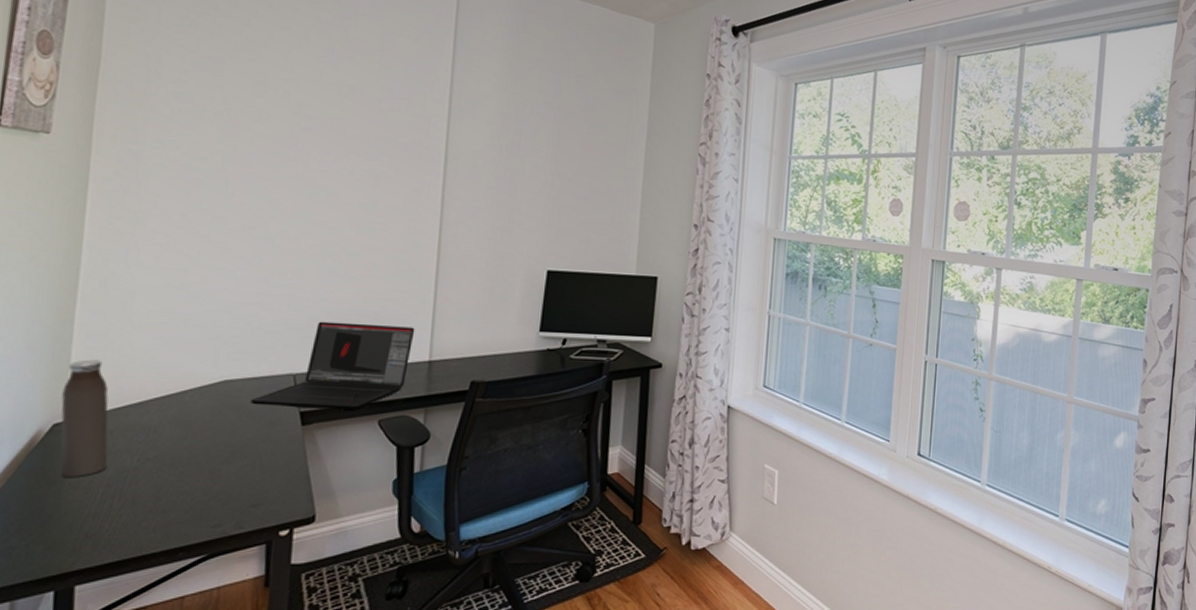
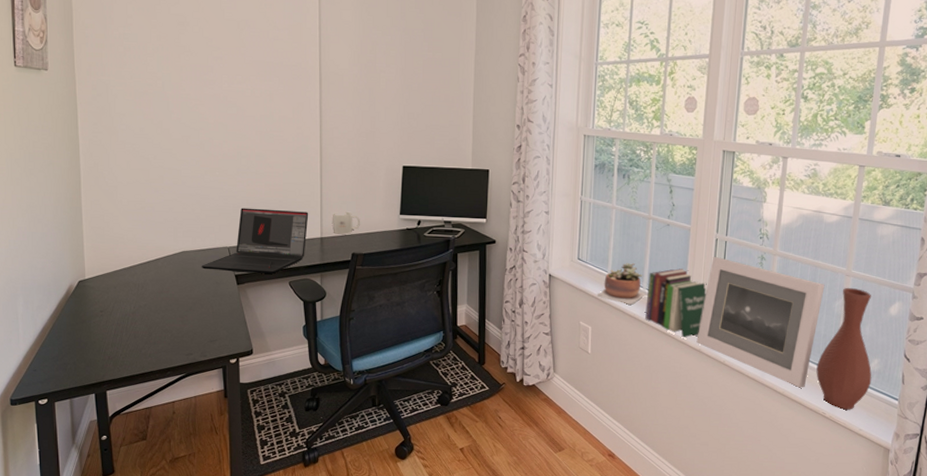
water bottle: present [60,359,109,477] -> none [81,236,116,318]
mug: none [447,327,485,357] -> present [333,211,360,235]
succulent plant: none [785,391,844,442] -> present [596,263,645,305]
books: none [842,397,916,482] -> present [644,268,708,338]
picture frame: none [903,382,1046,538] -> present [696,257,825,388]
vase: none [1039,416,1100,562] -> present [816,287,872,410]

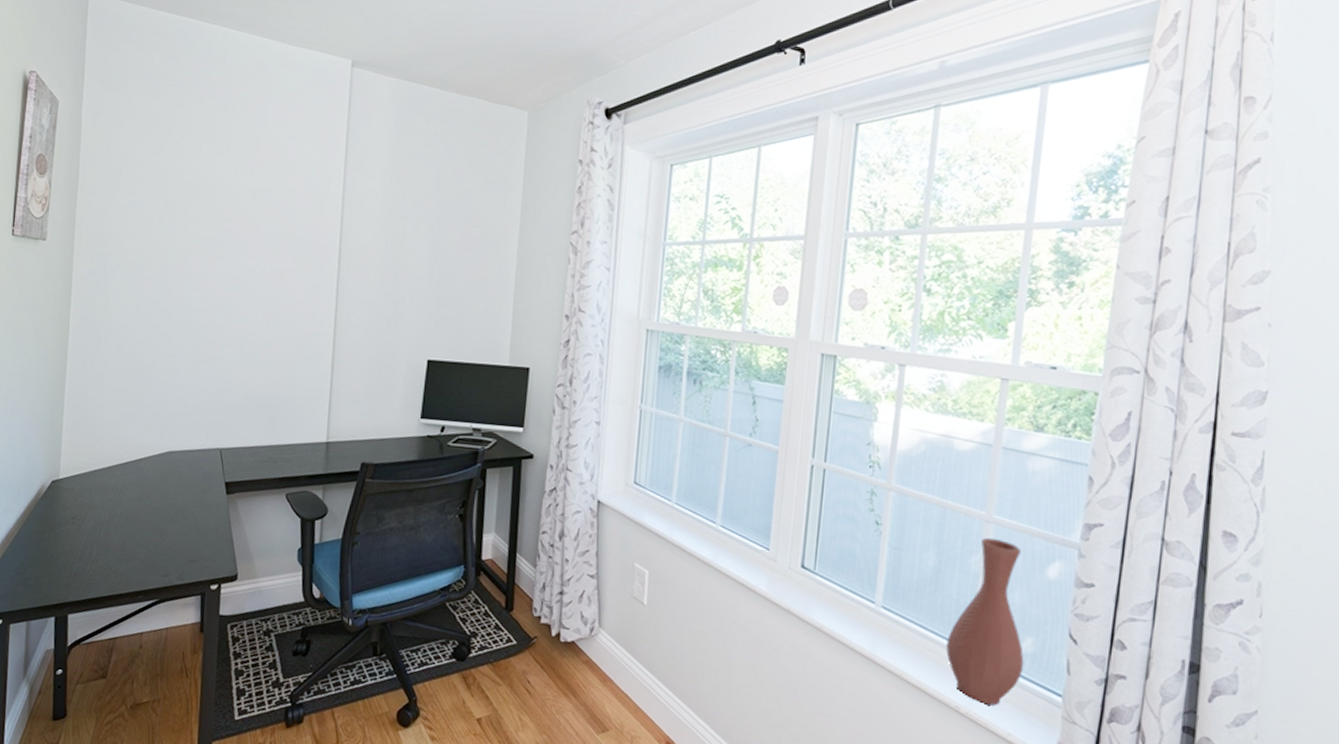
laptop: present [201,208,309,274] -> none [188,402,315,483]
mug: present [333,211,360,235] -> none [341,412,374,440]
succulent plant: present [596,263,645,305] -> none [656,491,719,545]
books: present [644,268,708,338] -> none [717,501,800,593]
picture frame: present [696,257,825,388] -> none [784,488,957,671]

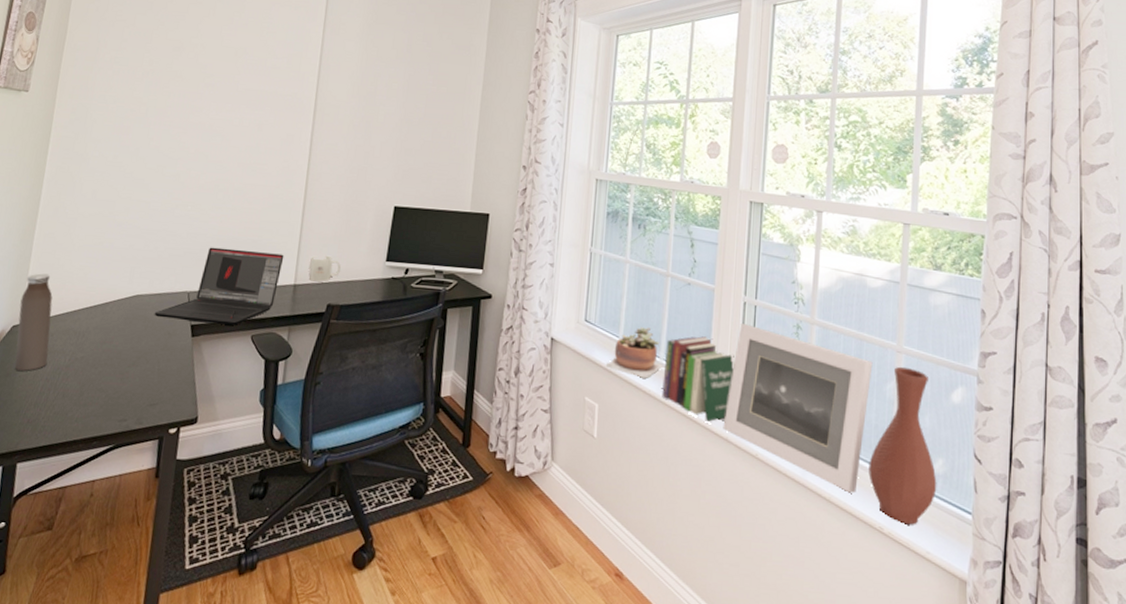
water bottle: none [57,428,89,526] -> present [14,273,53,371]
laptop: none [188,402,315,483] -> present [154,247,284,325]
mug: none [341,412,374,440] -> present [309,255,341,283]
succulent plant: none [656,491,719,545] -> present [605,327,663,379]
books: none [717,501,800,593] -> present [661,336,735,423]
picture frame: none [784,488,957,671] -> present [723,324,873,493]

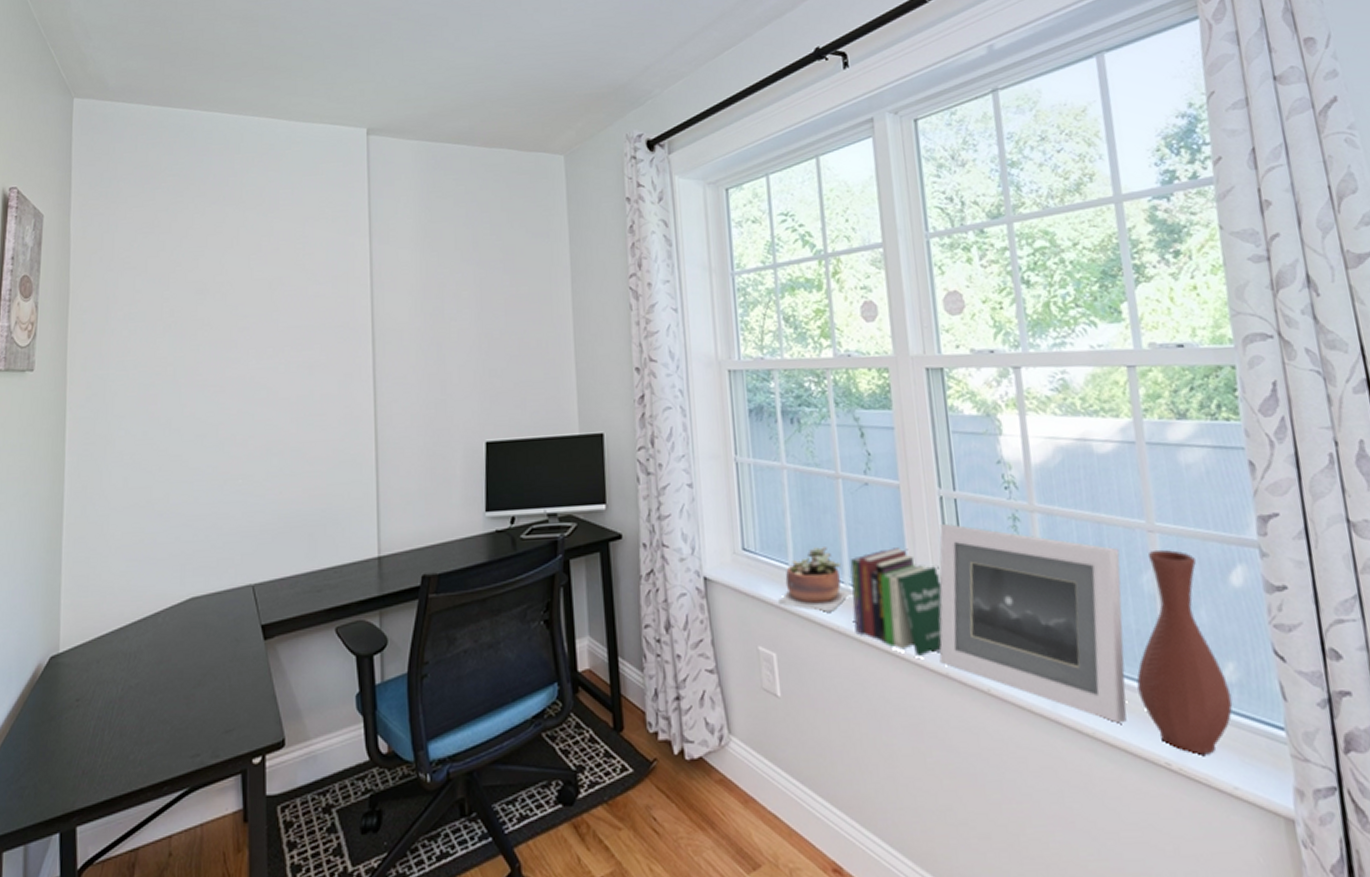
water bottle: present [14,273,53,371] -> none [56,587,97,711]
laptop: present [154,247,284,325] -> none [215,521,362,622]
mug: present [309,255,341,283] -> none [394,515,431,550]

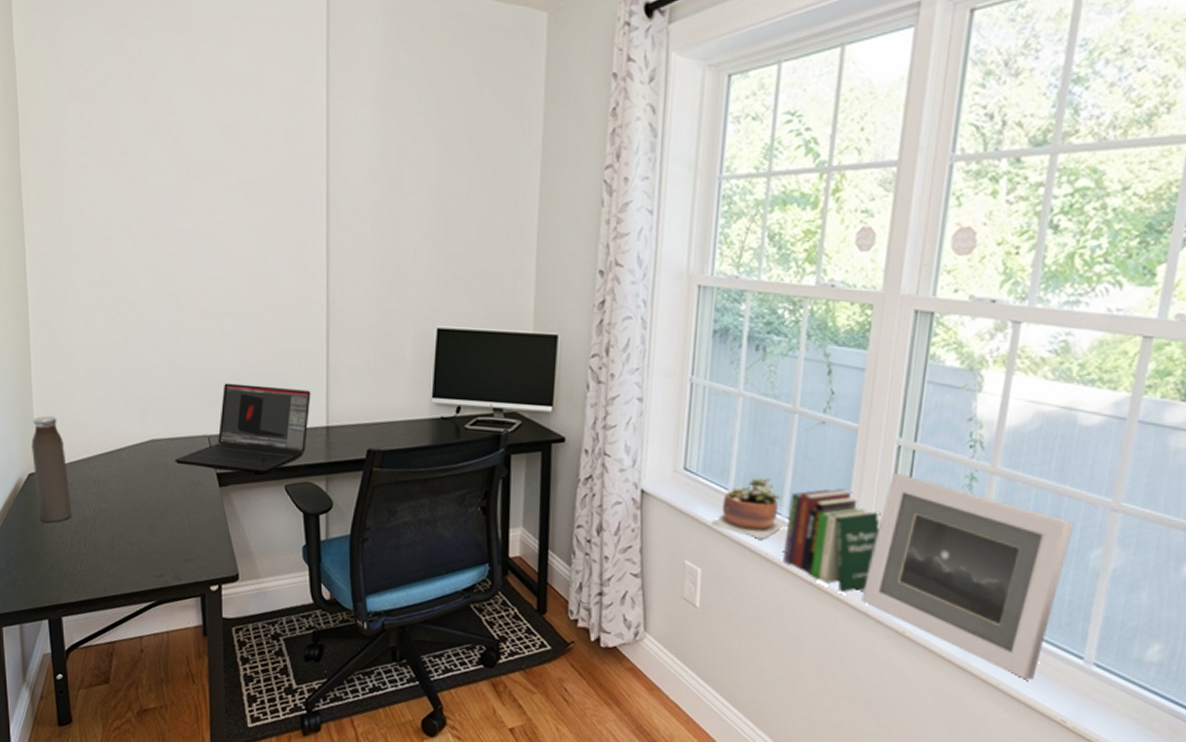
water bottle: none [56,587,97,711] -> present [31,415,72,523]
laptop: none [215,521,362,622] -> present [175,383,311,474]
vase: present [1136,549,1233,755] -> none [1053,528,1155,720]

